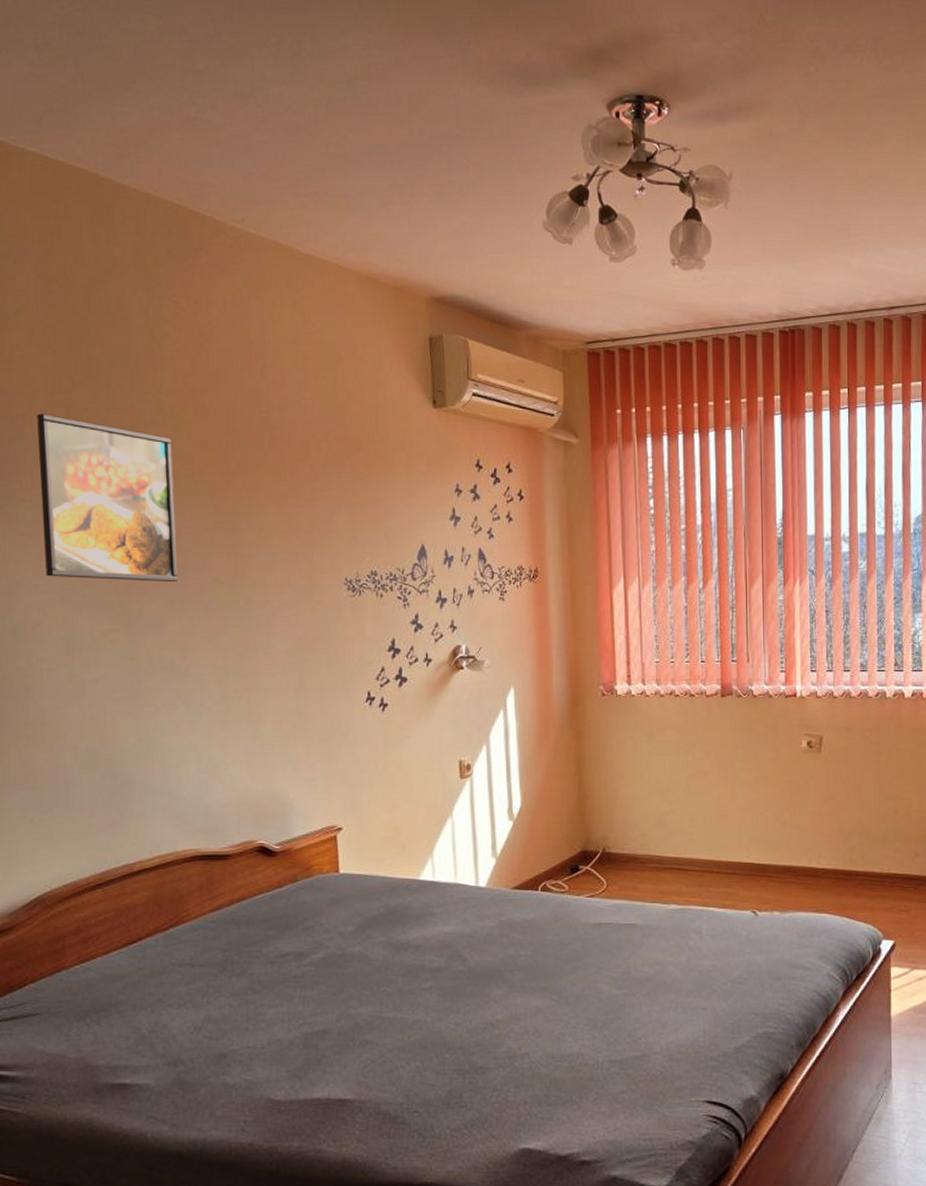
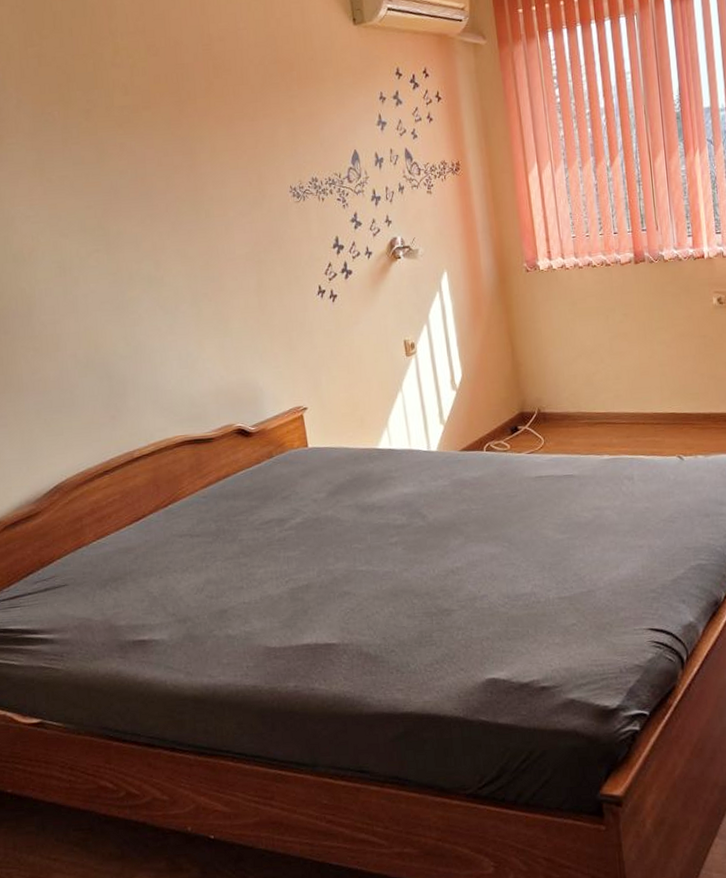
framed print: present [37,413,178,583] -> none [14,65,146,209]

